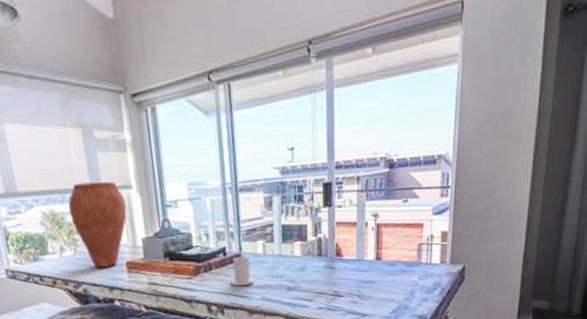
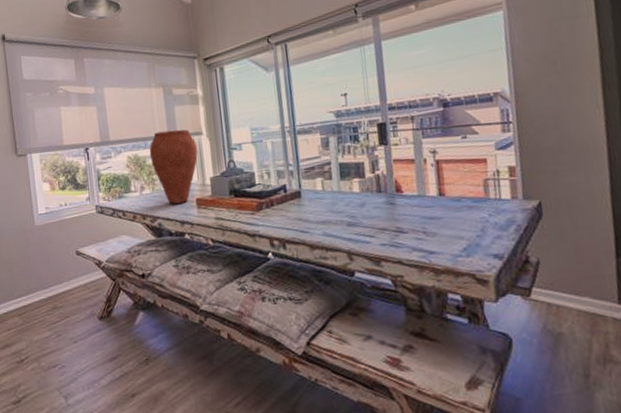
candle: present [230,255,254,287] -> none [291,192,314,222]

